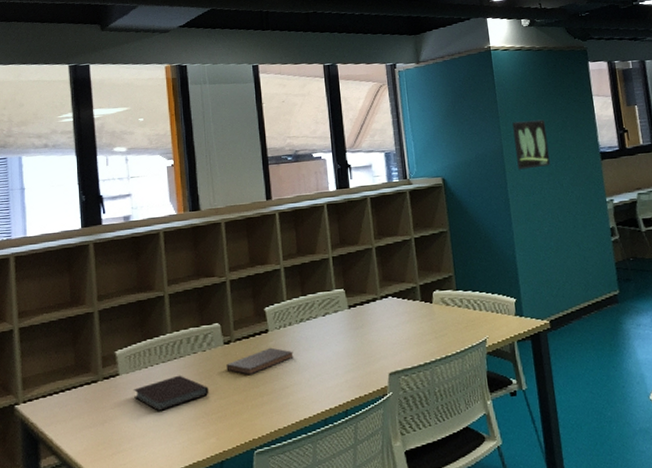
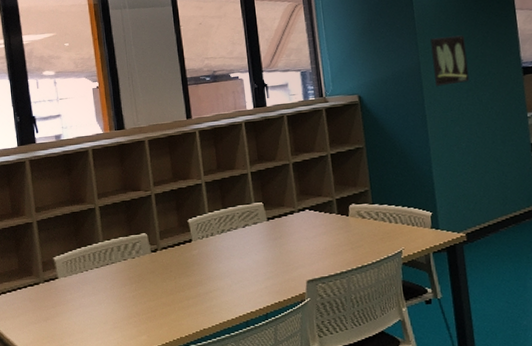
notebook: present [133,375,209,411] -> none [71,279,139,311]
book: present [226,347,294,376] -> none [154,255,216,281]

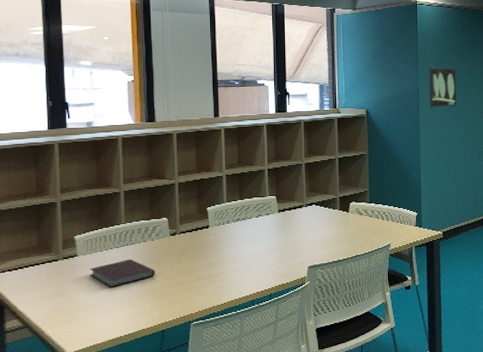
notebook: none [71,279,139,311] -> present [89,259,155,287]

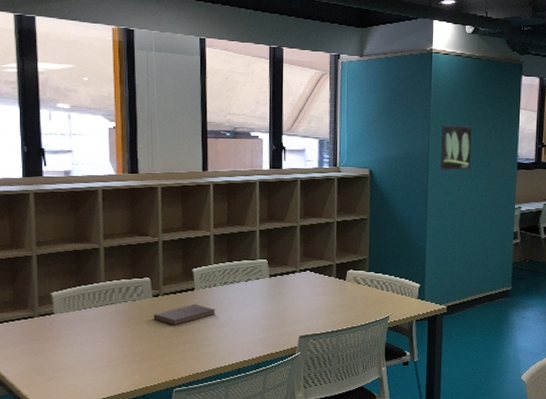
notebook: present [89,259,155,287] -> none [66,319,136,348]
book: none [171,240,229,262] -> present [154,304,216,326]

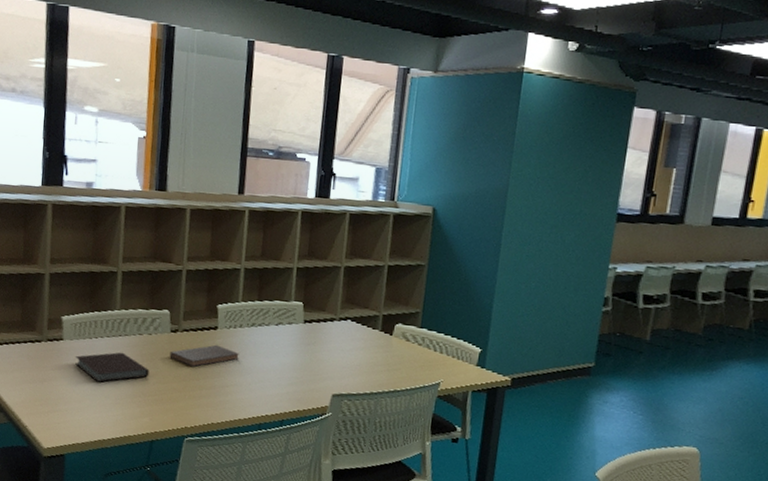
notebook: none [66,319,136,348] -> present [75,352,149,383]
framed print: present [440,125,472,171] -> none [520,161,564,217]

